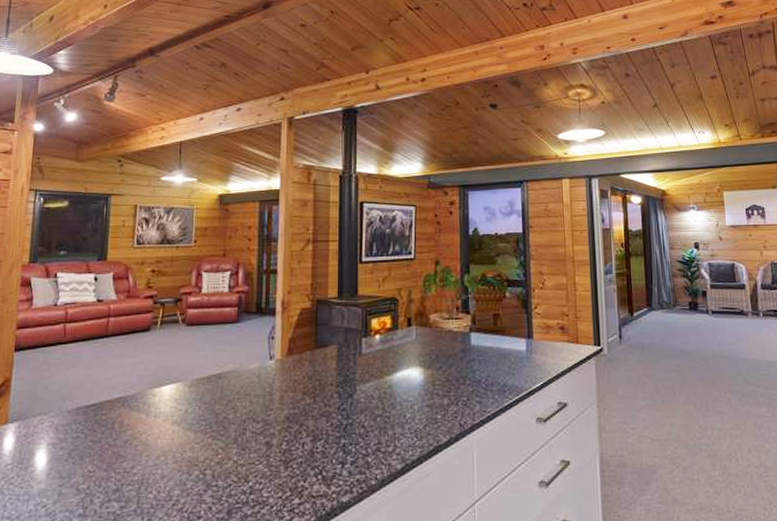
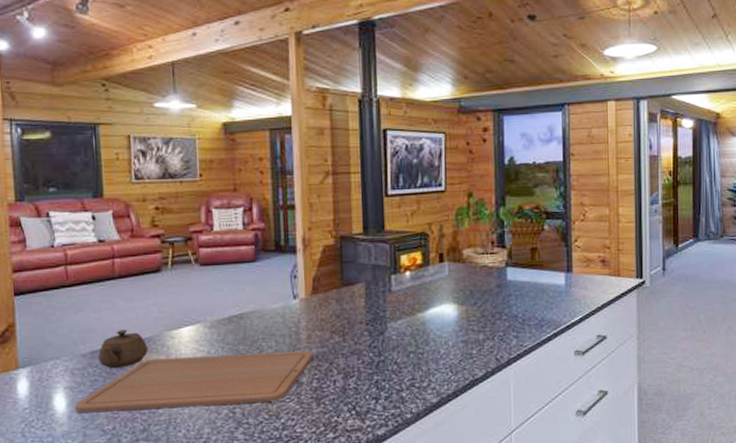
chopping board: none [54,411,284,471] -> present [75,350,313,413]
teapot: none [83,387,130,425] -> present [98,330,148,368]

